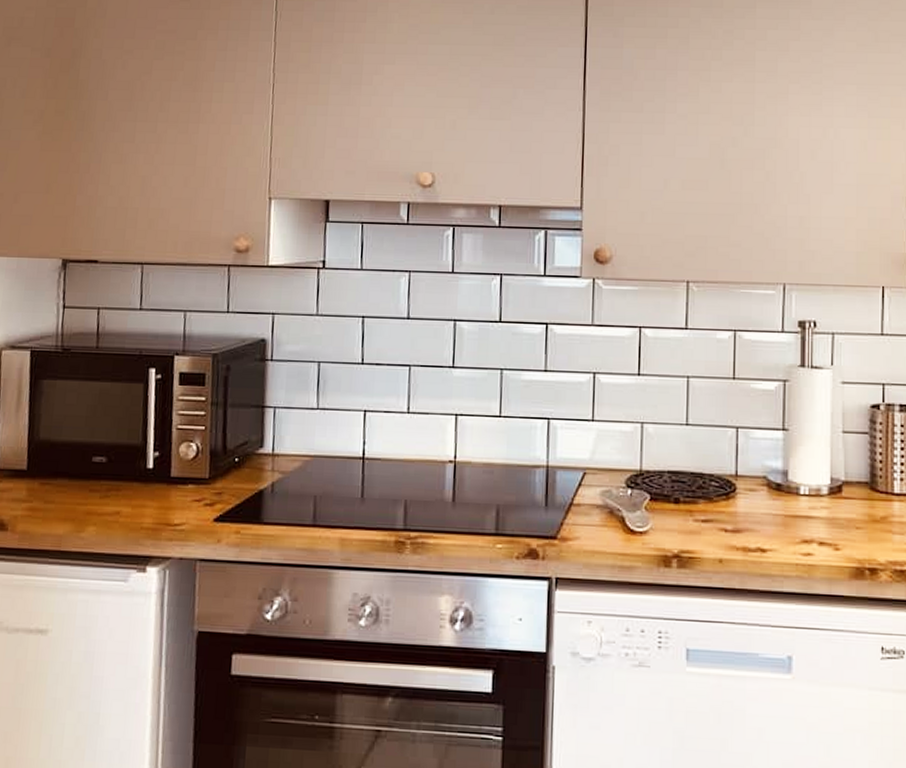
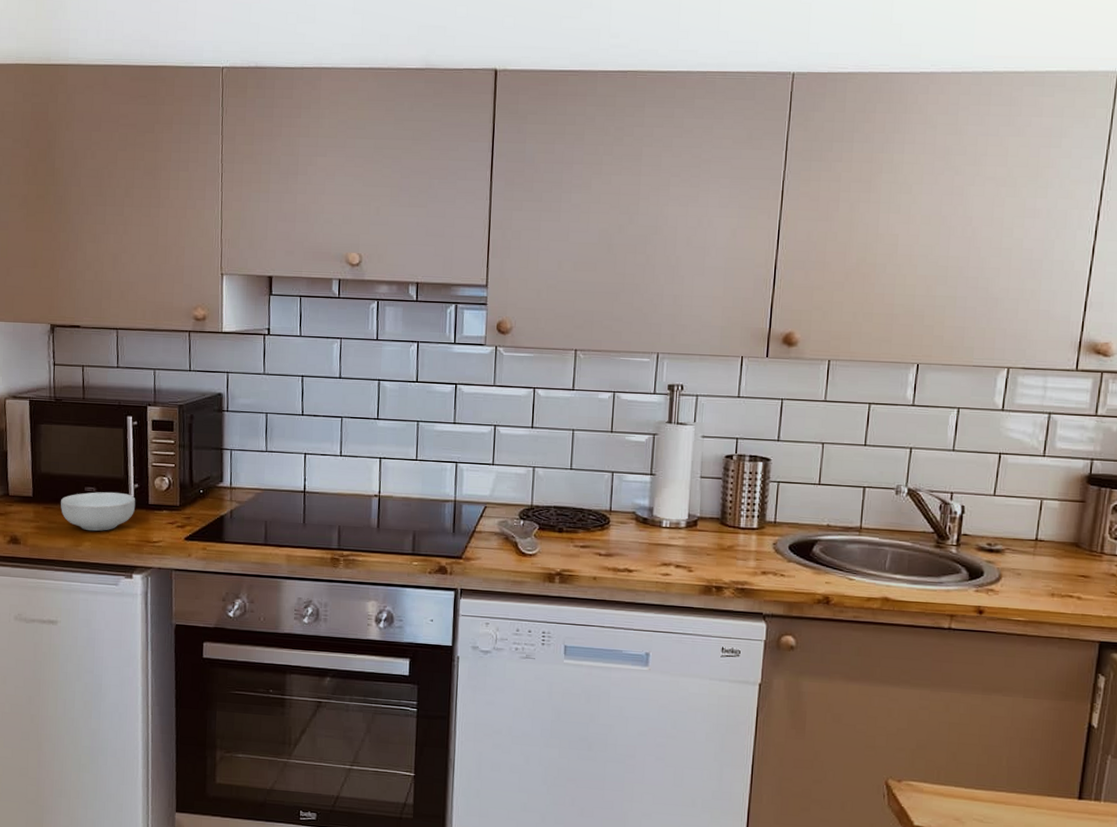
cereal bowl: none [61,462,155,513] -> present [61,492,136,531]

